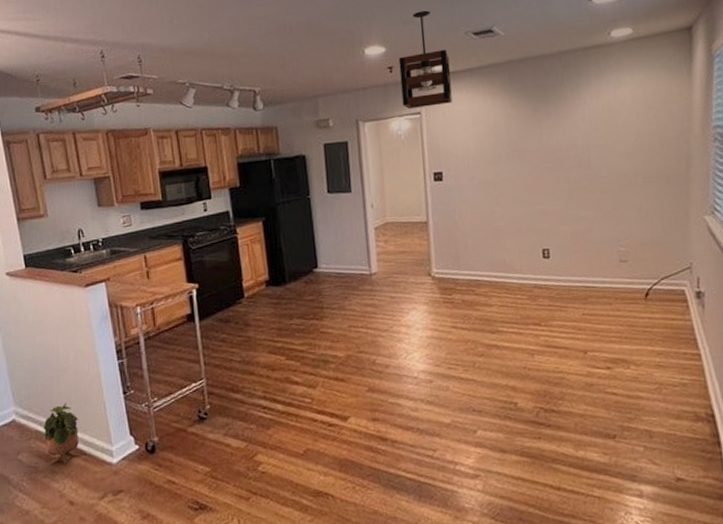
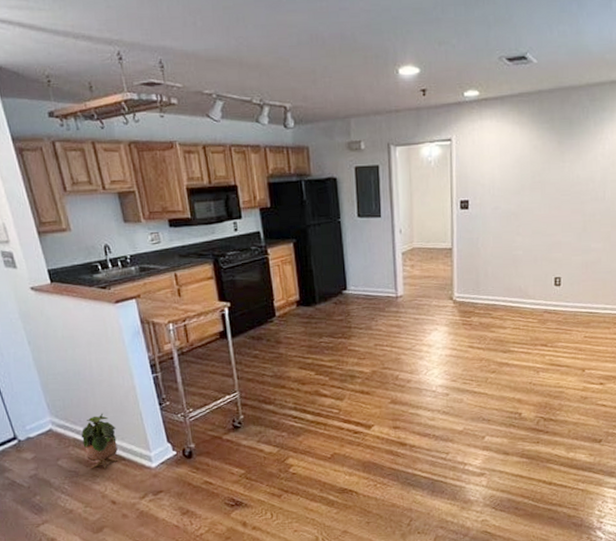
pendant light: present [398,10,453,110] -> none [432,30,483,136]

